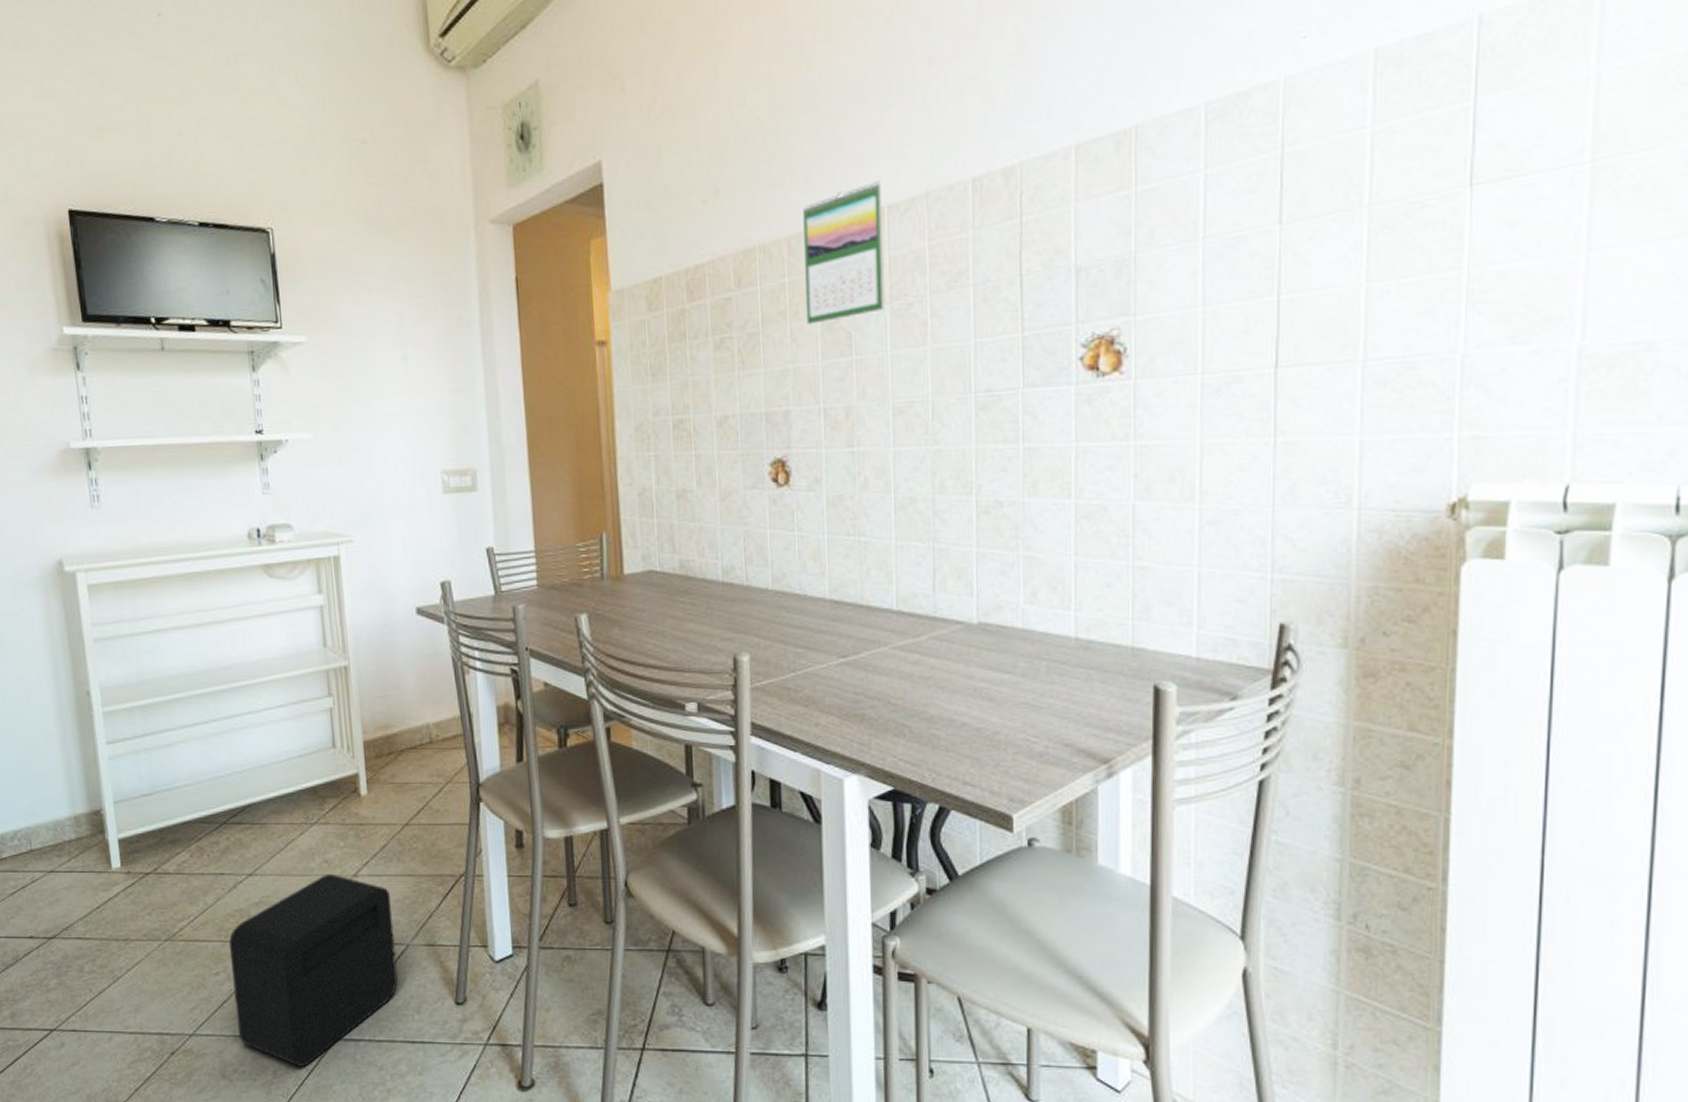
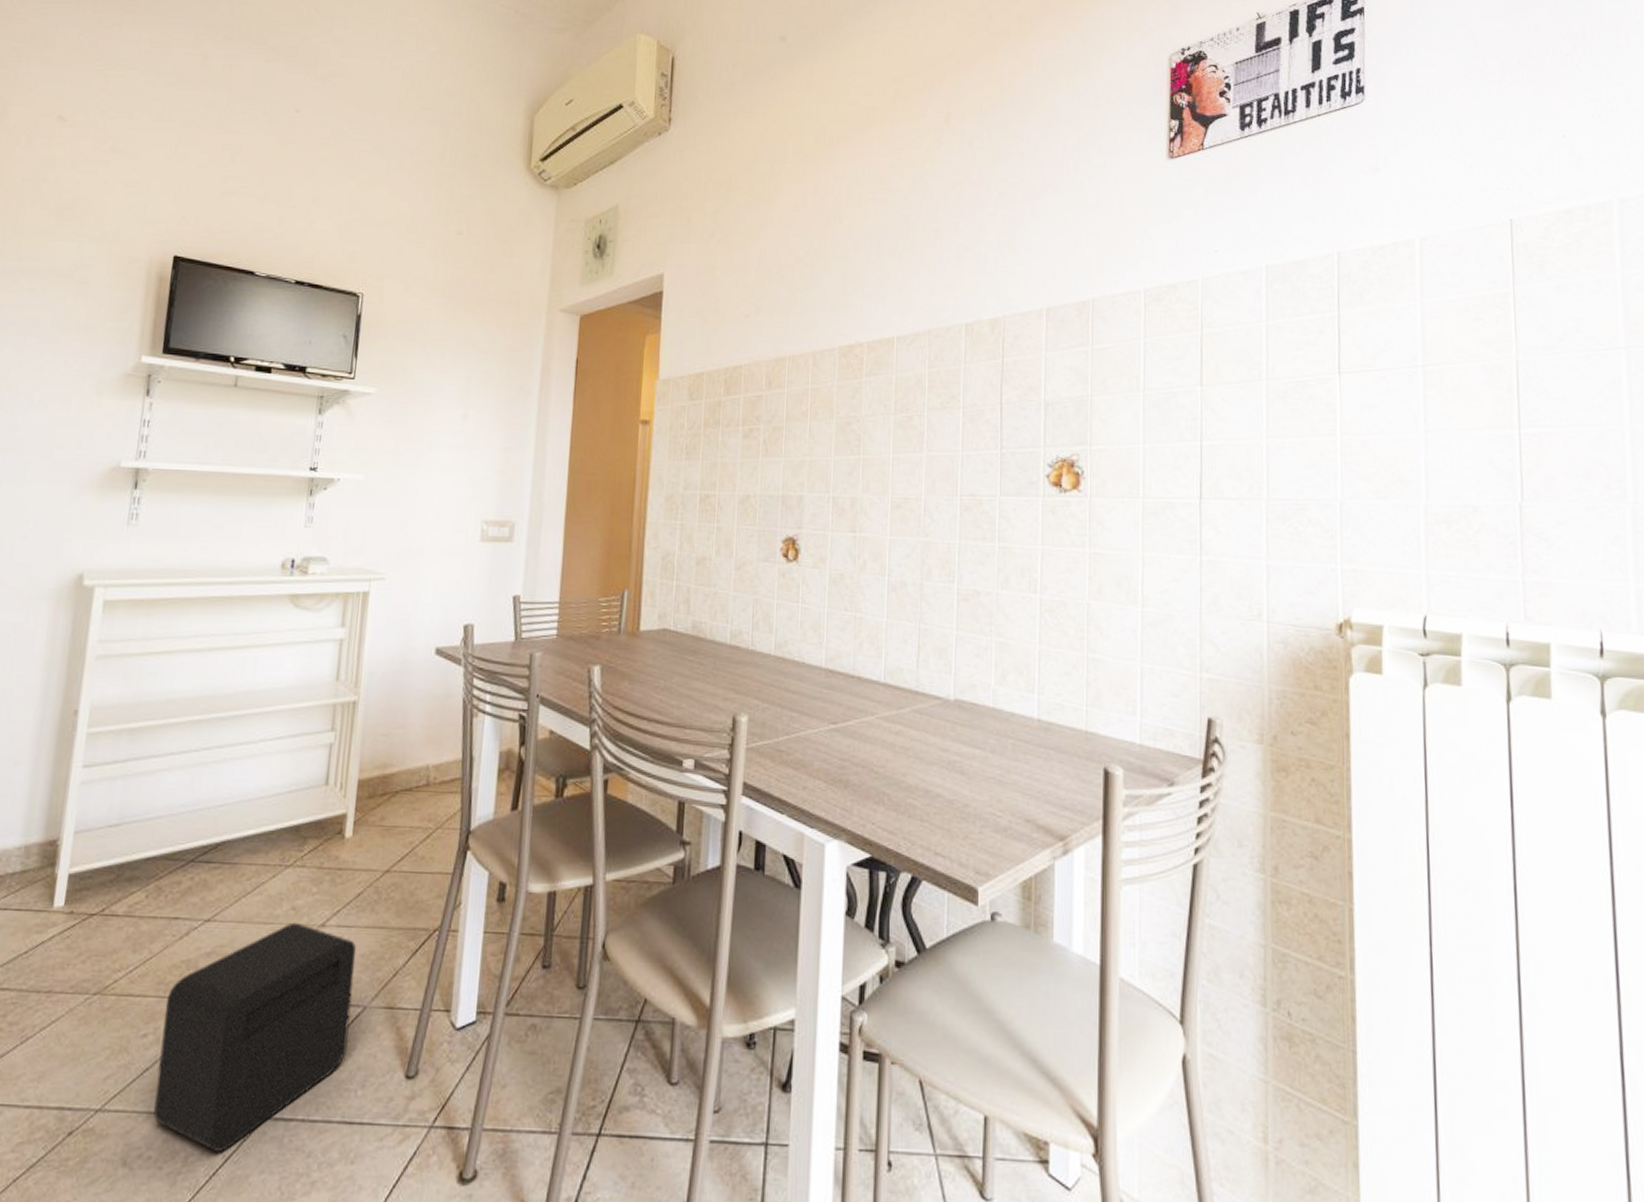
calendar: present [803,180,885,325] -> none [823,316,893,425]

